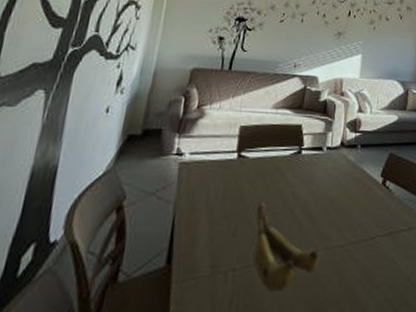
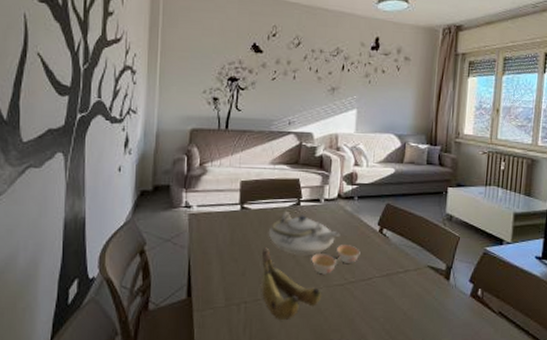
teapot: none [265,159,363,234] -> present [268,210,360,275]

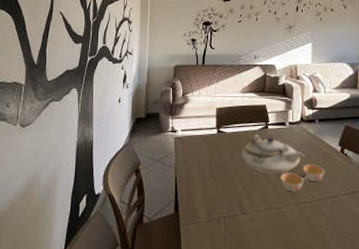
banana: present [261,247,321,320] -> none [238,167,292,235]

